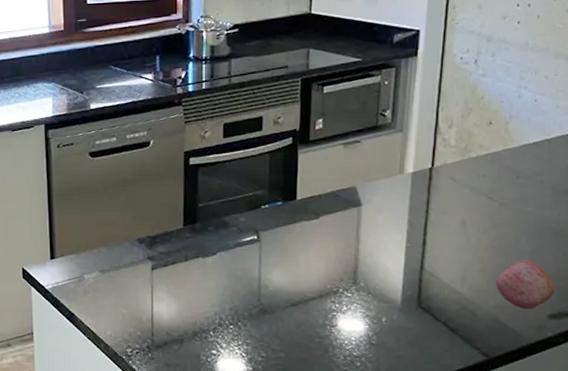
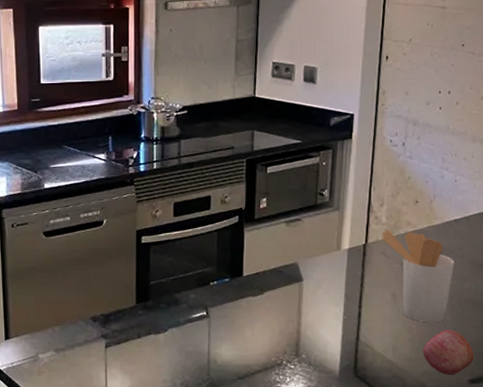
utensil holder: none [449,153,533,253] -> present [381,230,454,323]

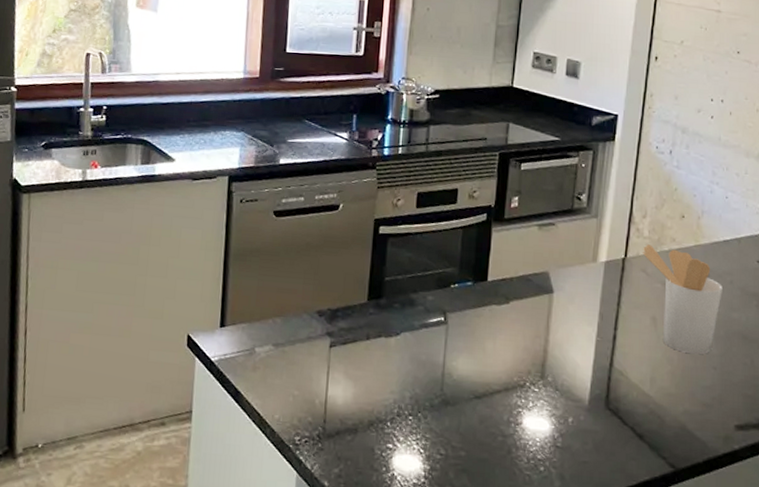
fruit: present [422,329,475,376] -> none [684,364,743,419]

